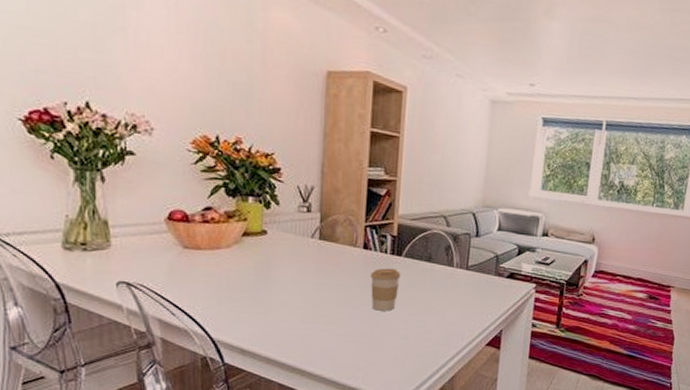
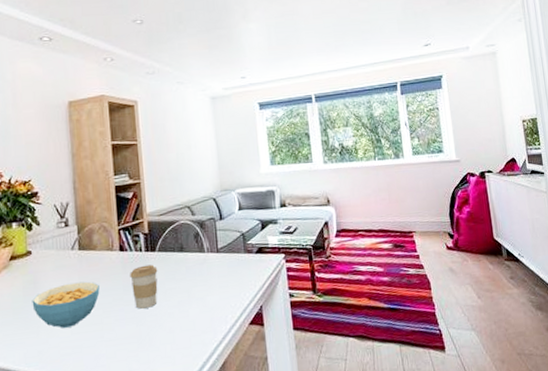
cereal bowl: none [262,271,337,315] -> present [32,281,100,328]

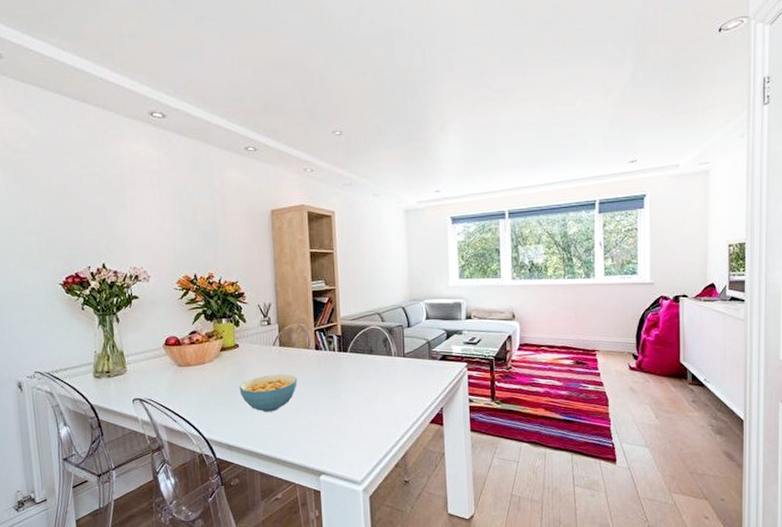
coffee cup: present [130,264,158,309] -> none [324,363,349,401]

